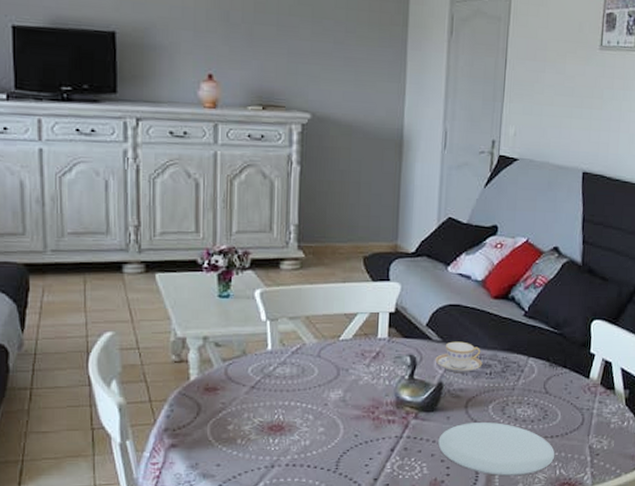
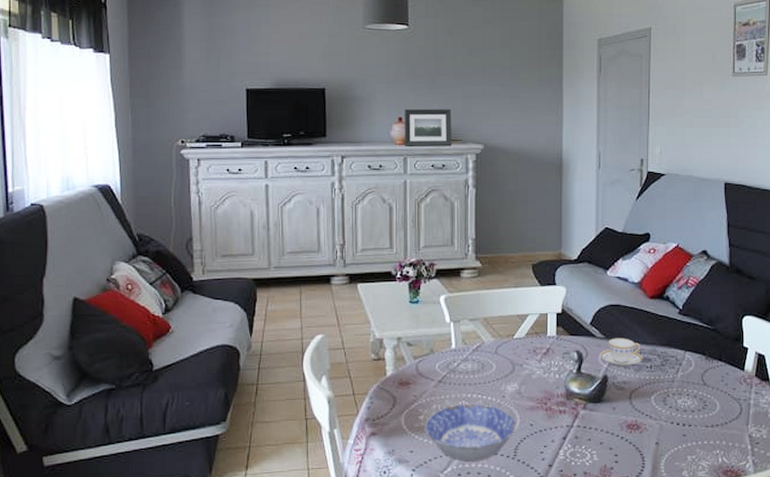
picture frame: none [215,64,274,114] -> present [404,108,452,147]
bowl: none [234,413,339,476] -> present [425,404,516,461]
plate: present [438,422,555,477] -> none [606,412,717,464]

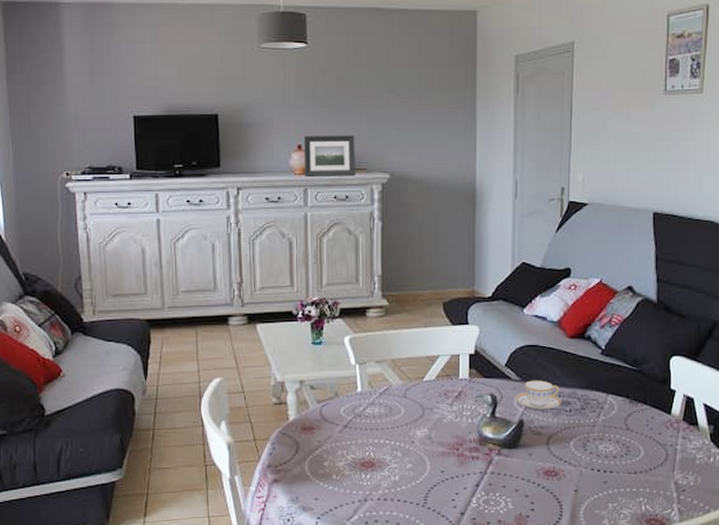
bowl: present [425,404,516,461] -> none [330,450,426,509]

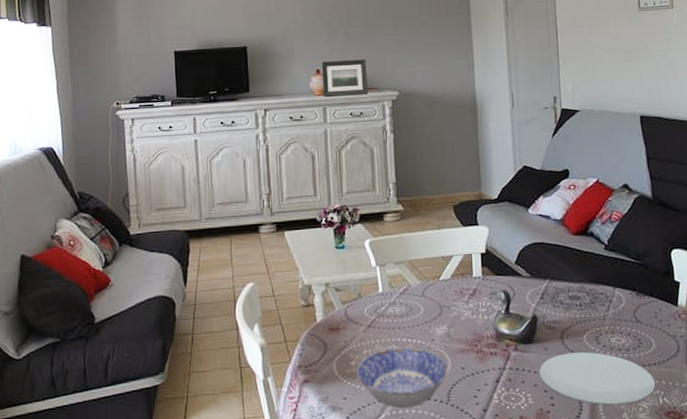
bowl: none [330,450,426,509] -> present [356,348,448,407]
teacup: present [515,380,562,411] -> none [527,276,572,306]
plate: none [521,458,640,512] -> present [539,352,656,406]

